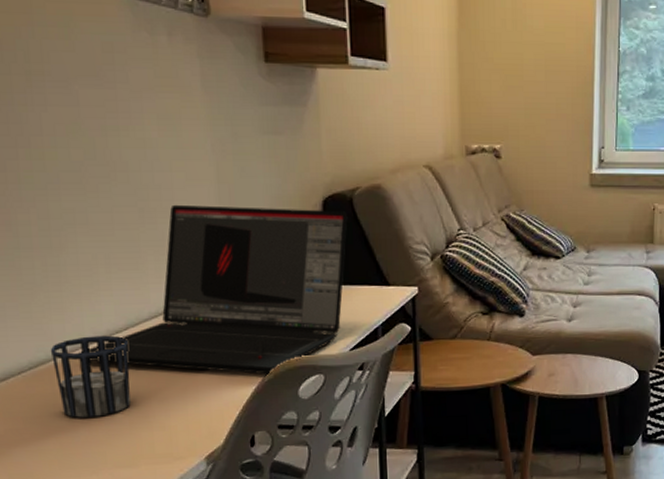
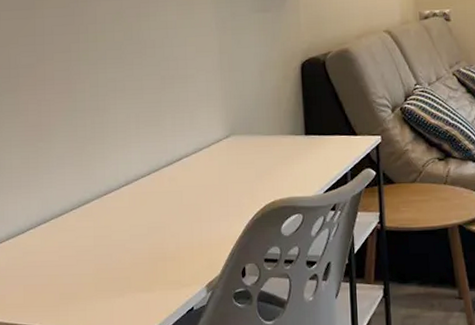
cup: present [50,335,130,418] -> none [93,179,150,248]
laptop: present [78,204,348,375] -> none [114,72,322,214]

